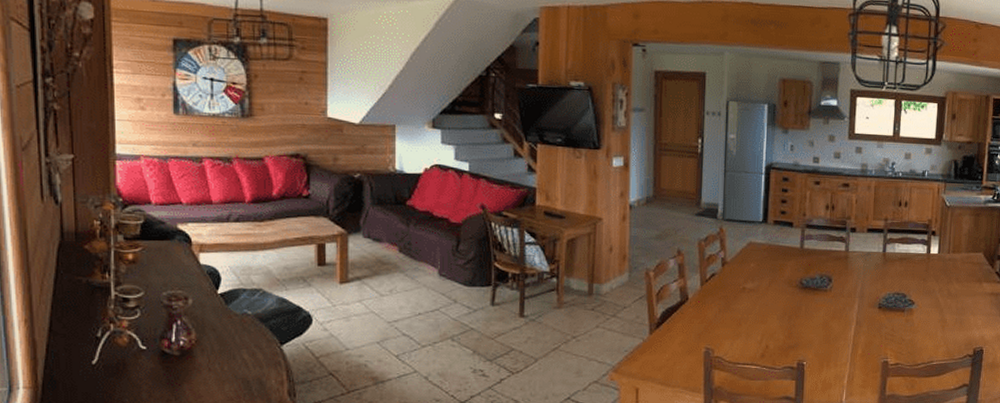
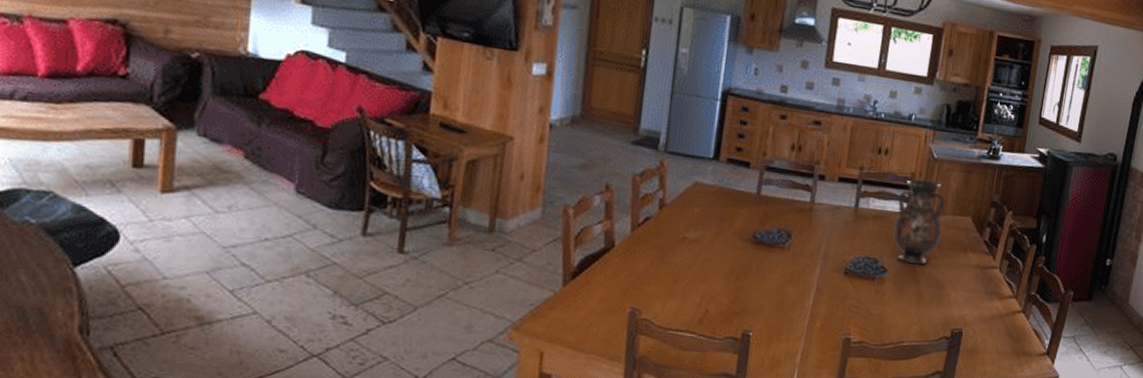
vase: none [917,225,959,296] -> present [893,179,945,265]

